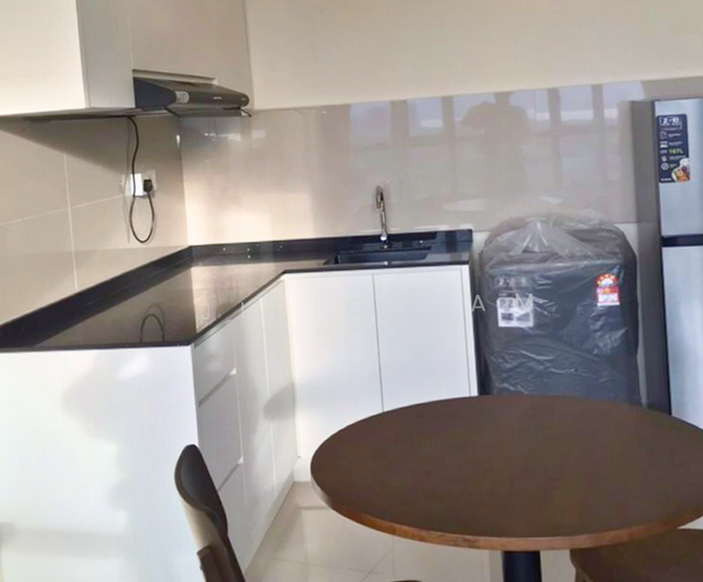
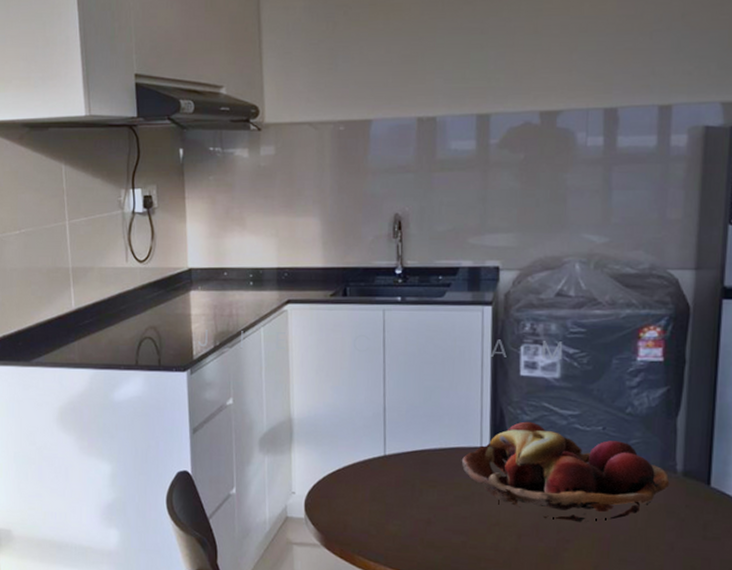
fruit basket: none [453,369,638,461] -> present [461,421,670,523]

